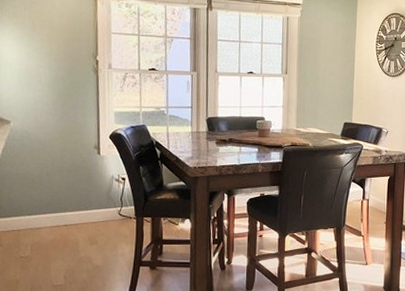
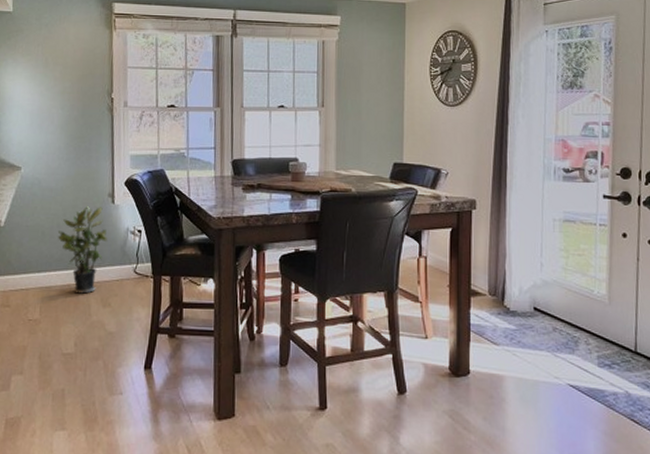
potted plant: none [47,156,94,234] -> present [58,205,107,294]

